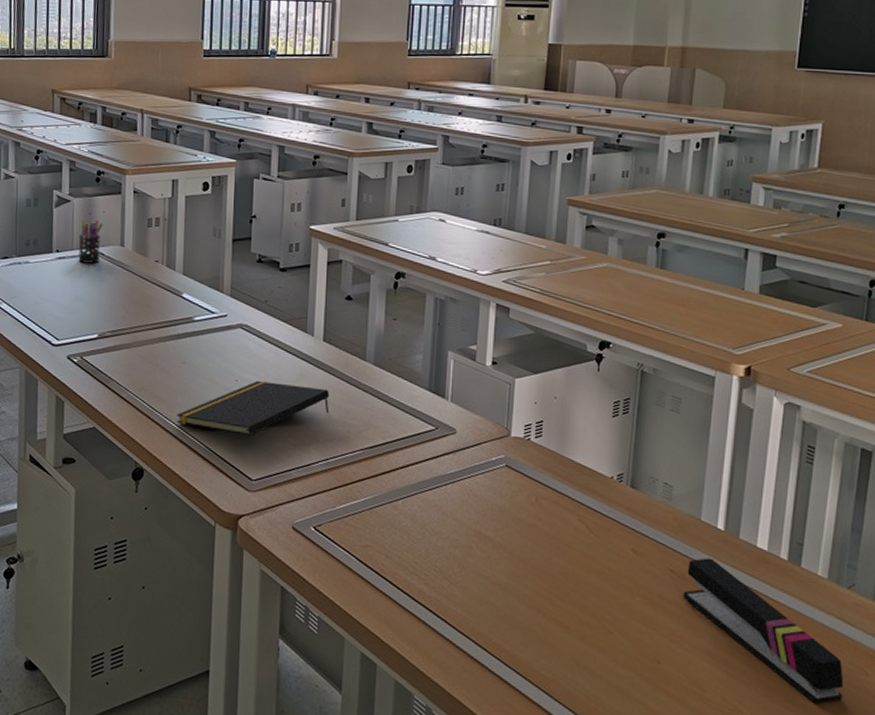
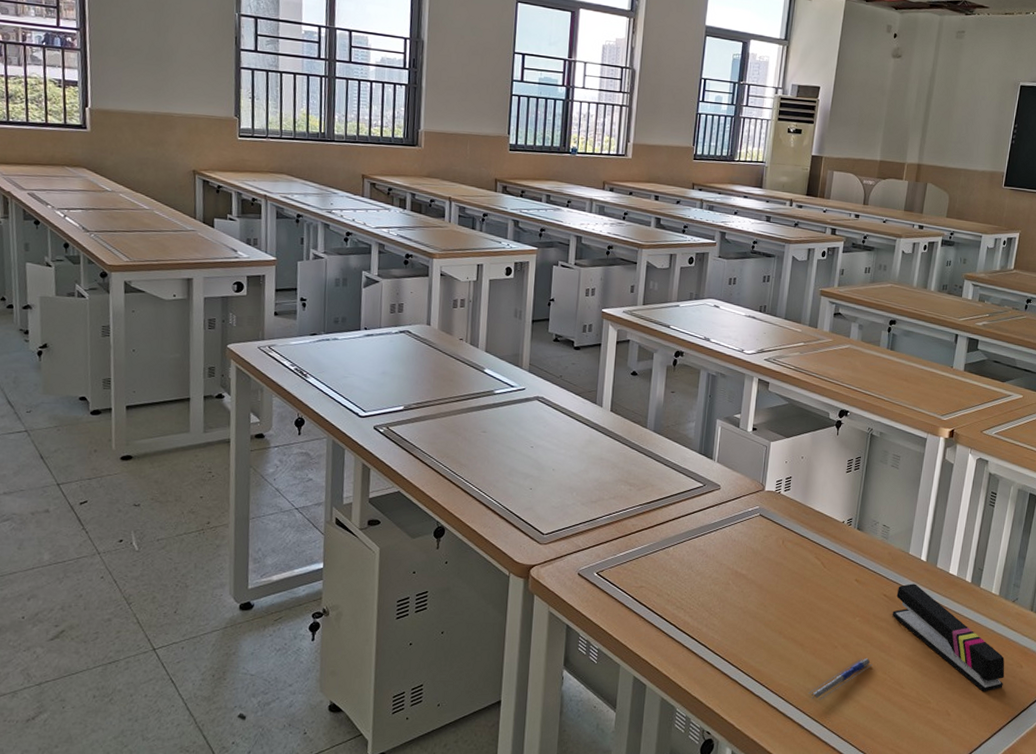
pen holder: present [78,220,104,263] -> none [386,300,411,341]
notepad: present [176,380,330,436] -> none [476,446,615,496]
pen: none [579,649,661,699] -> present [809,658,873,700]

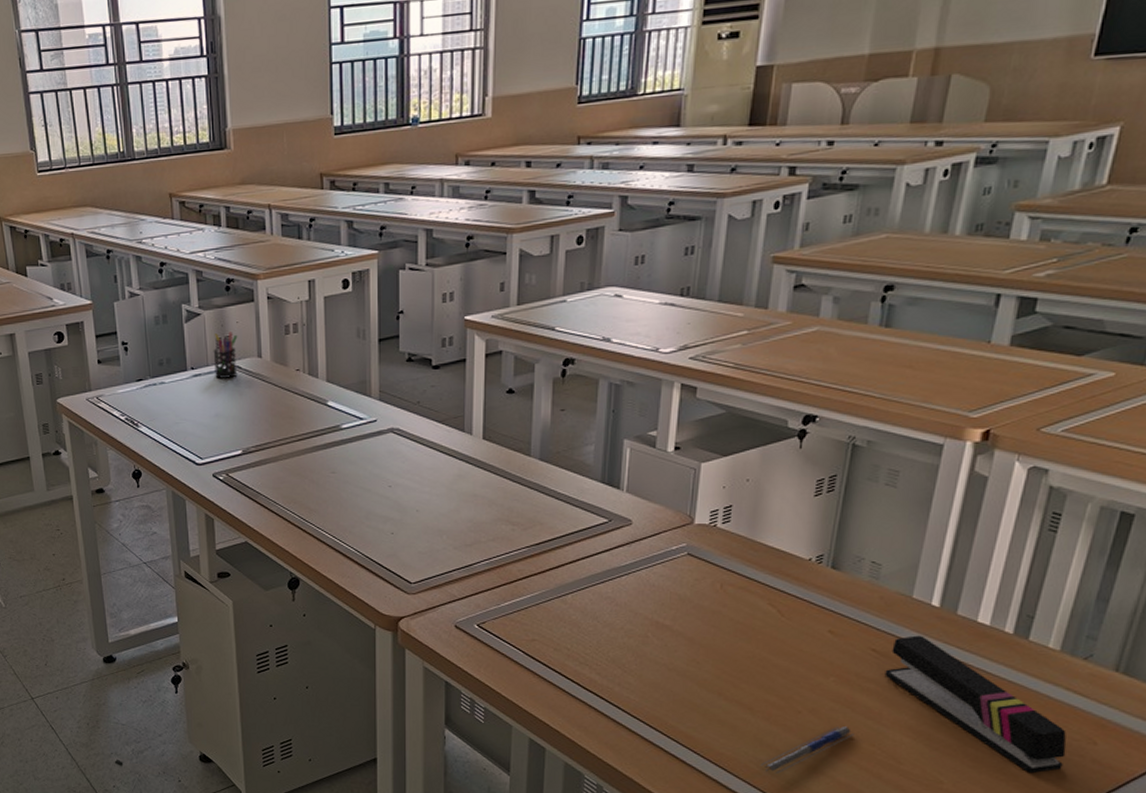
pen holder: none [386,300,411,341] -> present [213,331,238,378]

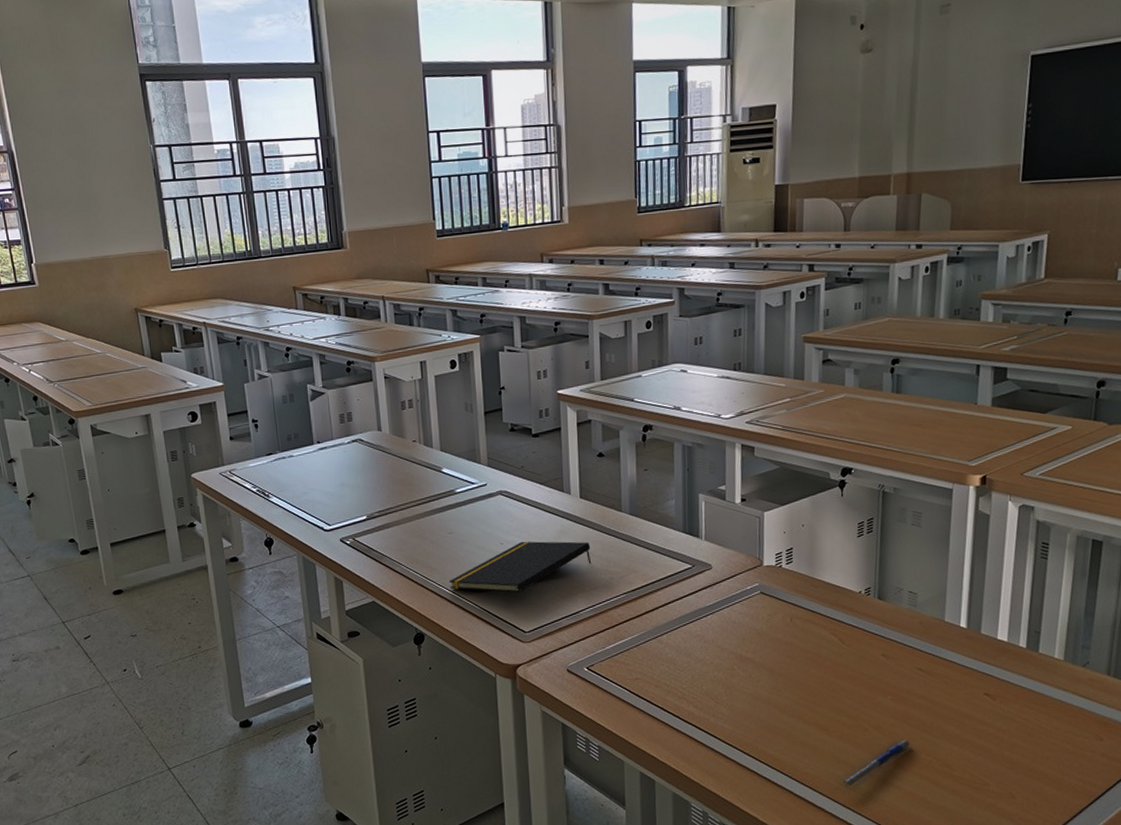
pen holder: present [213,331,238,378] -> none [337,408,360,451]
notepad: none [328,484,492,541] -> present [448,541,592,593]
stapler: present [884,635,1067,774] -> none [931,654,1081,771]

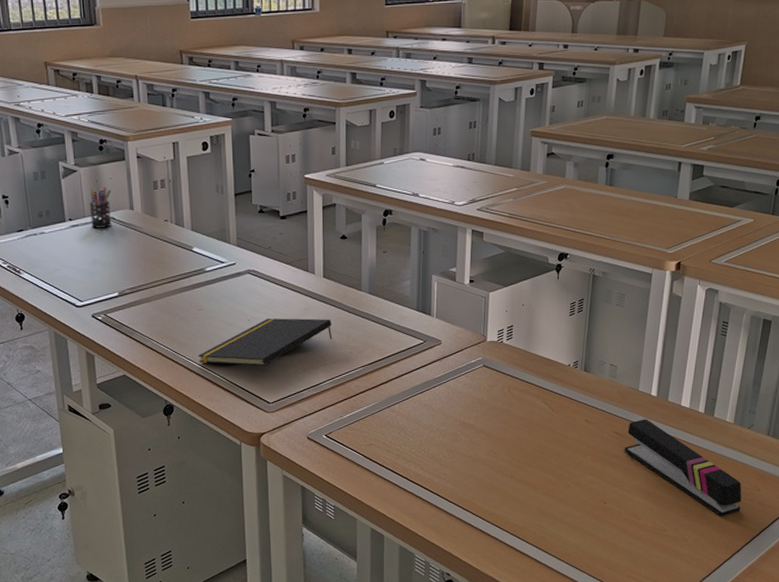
pen holder: none [337,408,360,451] -> present [89,186,112,228]
pen: present [840,740,913,788] -> none [544,494,607,537]
stapler: none [931,654,1081,771] -> present [624,419,742,517]

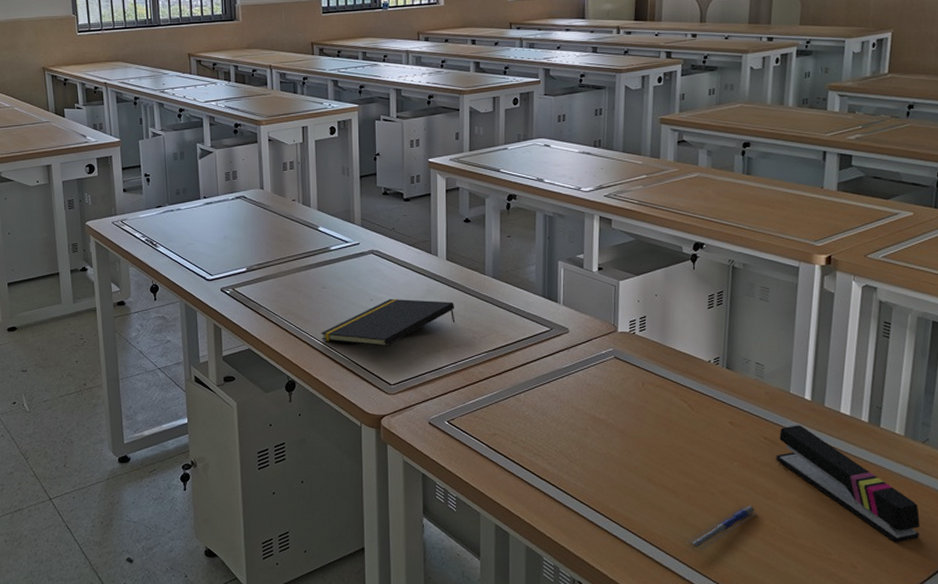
pen holder: present [89,186,112,228] -> none [222,167,244,206]
pen: none [544,494,607,537] -> present [687,506,758,550]

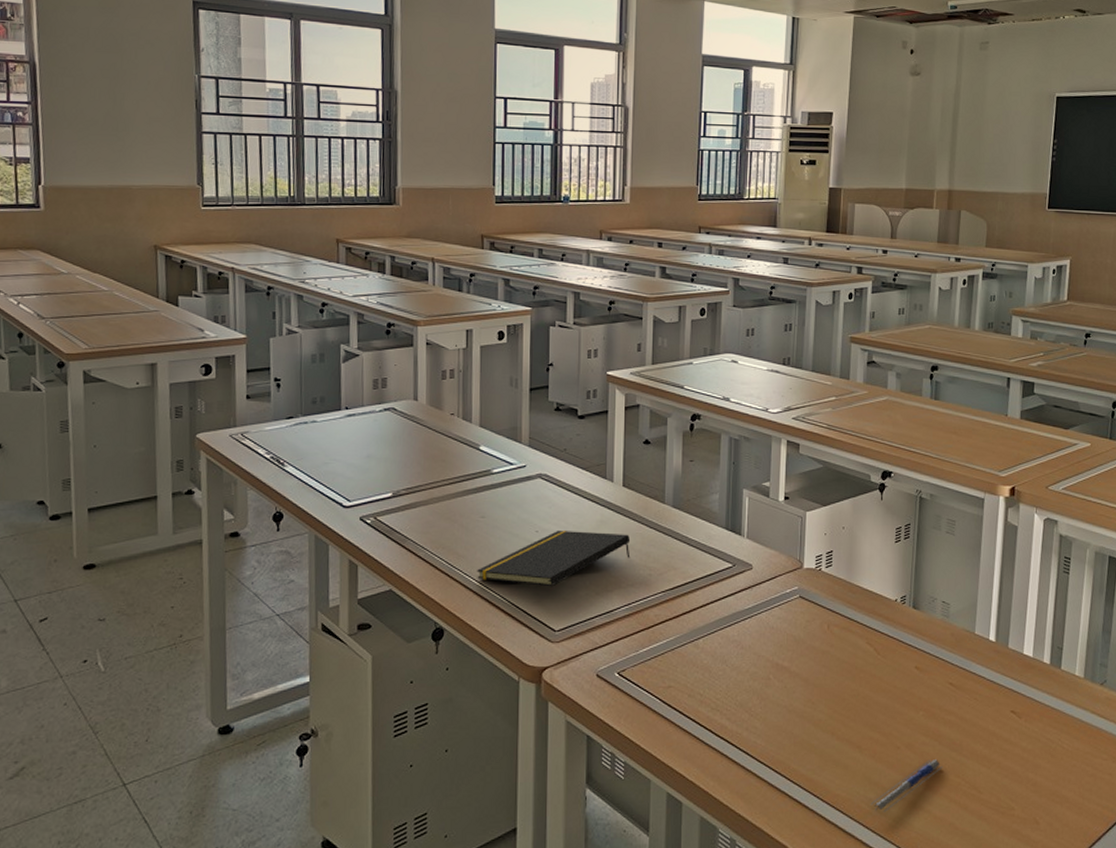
stapler: present [776,425,920,543] -> none [961,668,1099,794]

